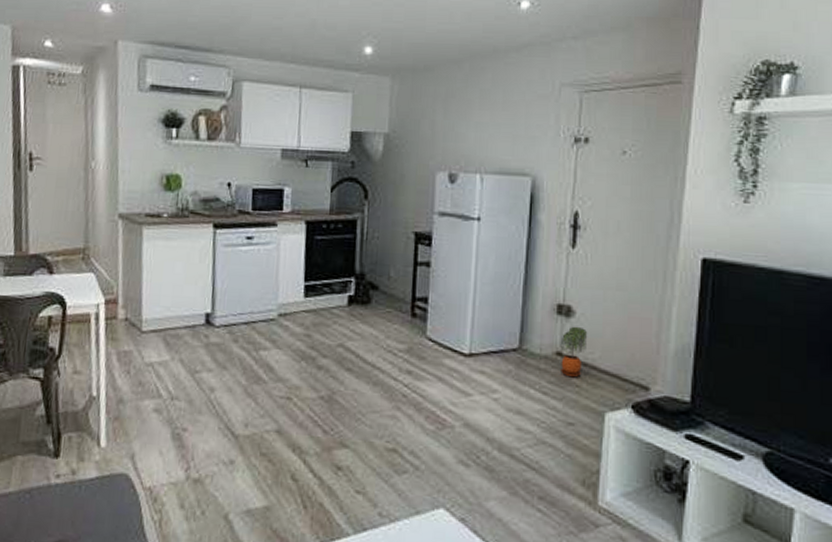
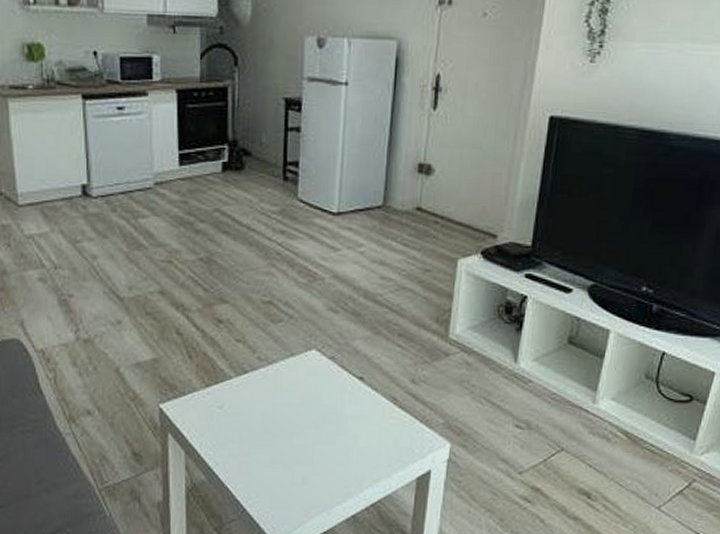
potted plant: present [560,326,588,378] -> none [420,183,446,230]

